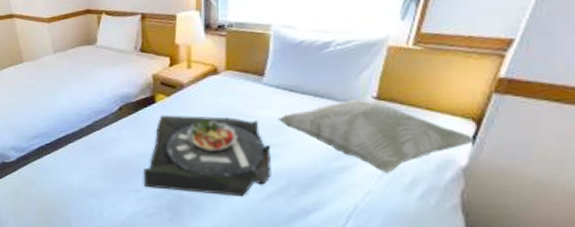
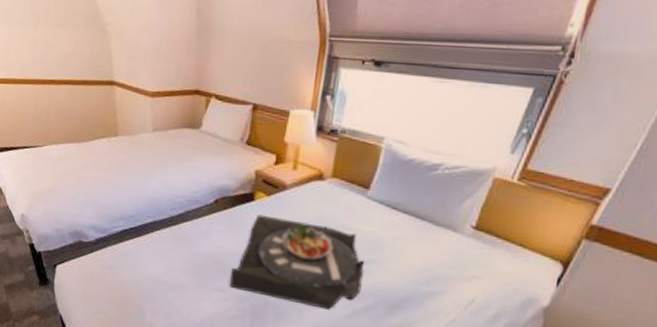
decorative pillow: present [277,100,476,173] -> none [375,226,561,304]

